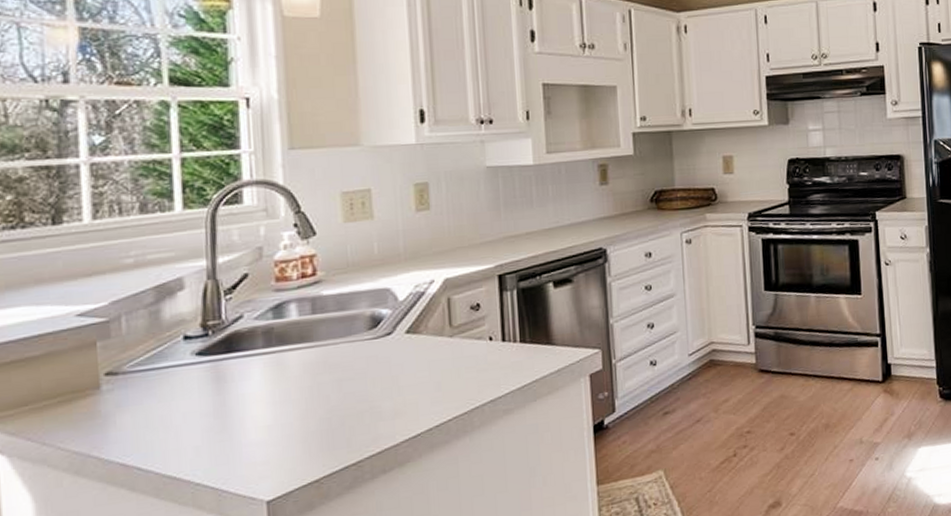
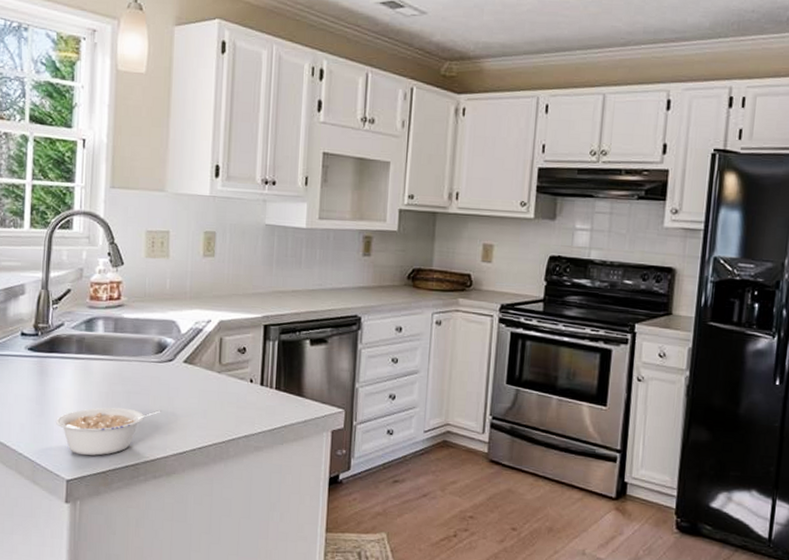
legume: none [245,392,384,467] -> present [56,407,161,456]

